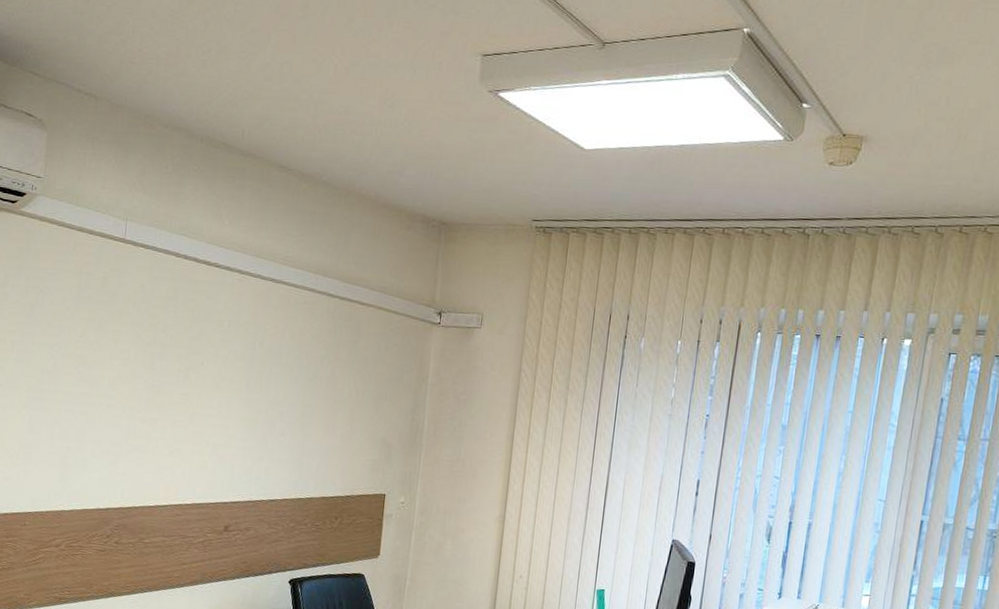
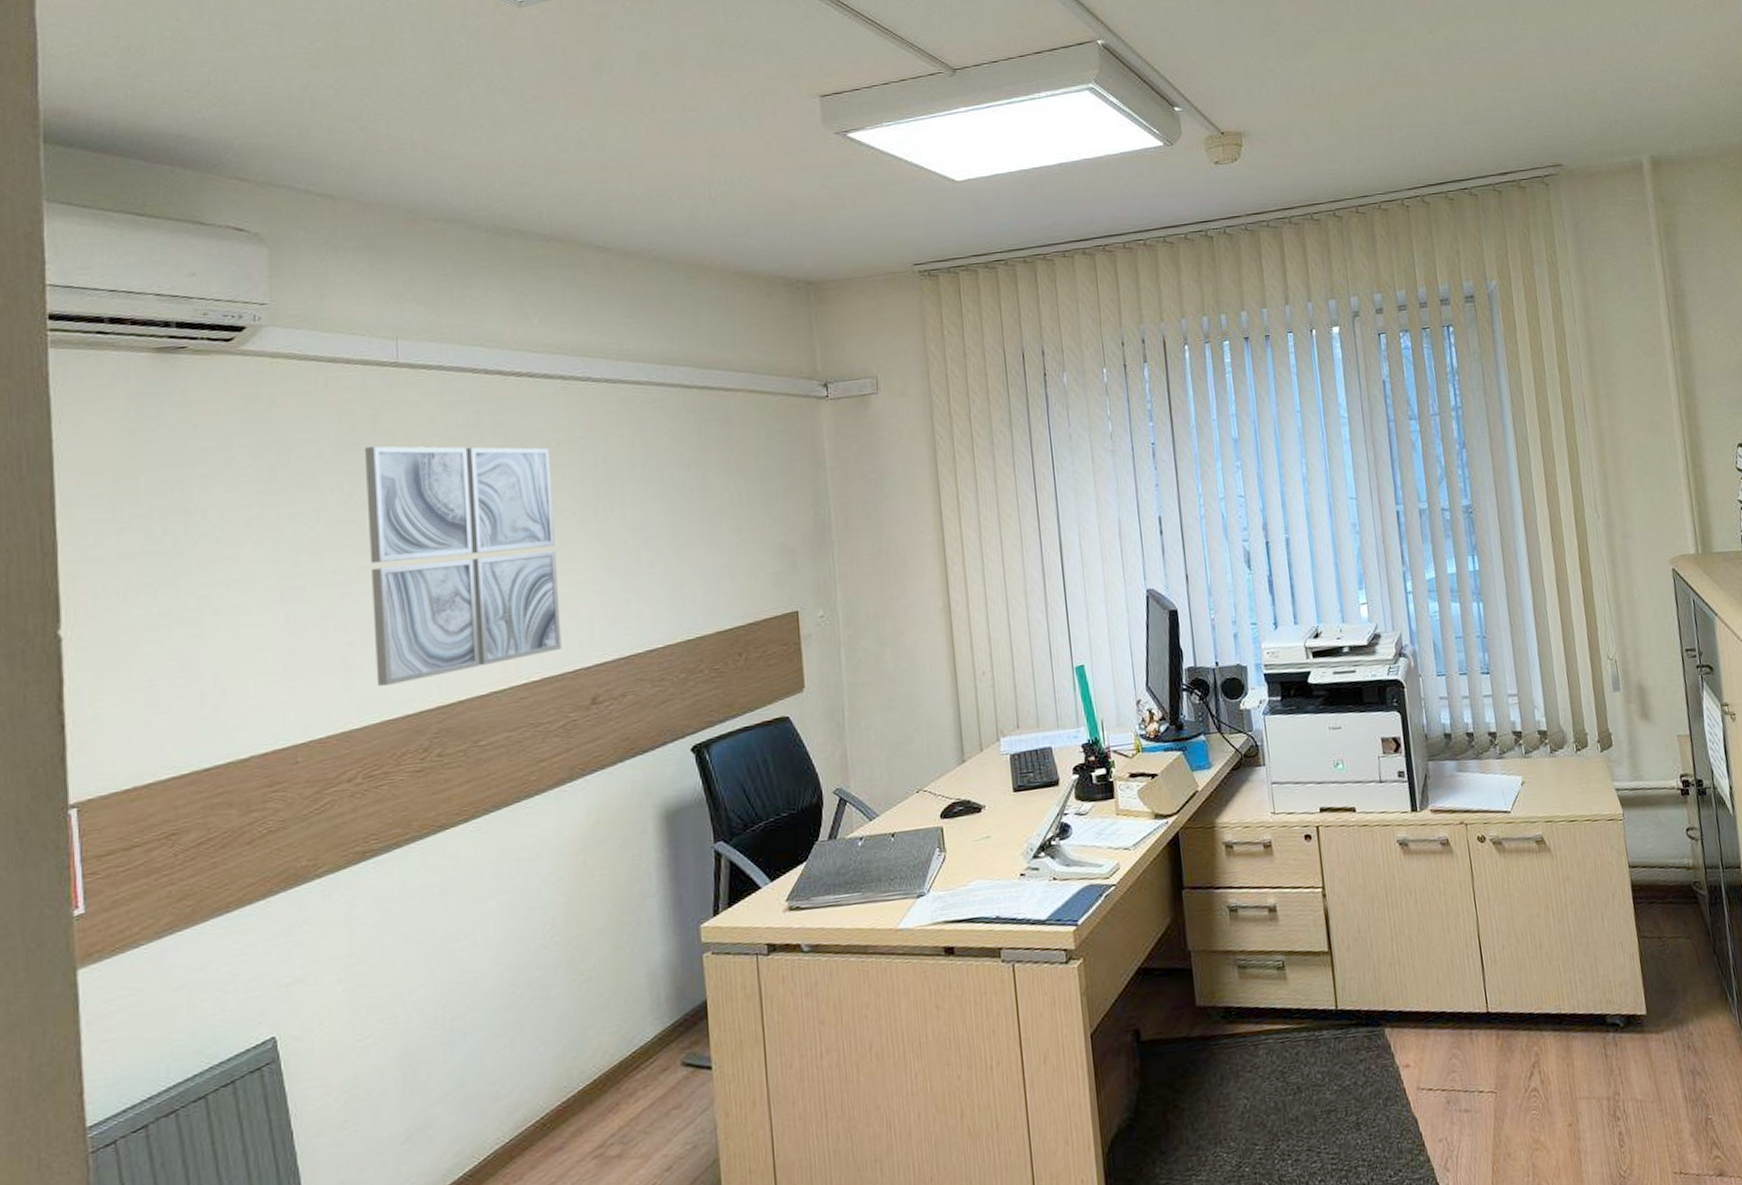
wall art: none [82,302,222,485] -> present [364,446,562,686]

